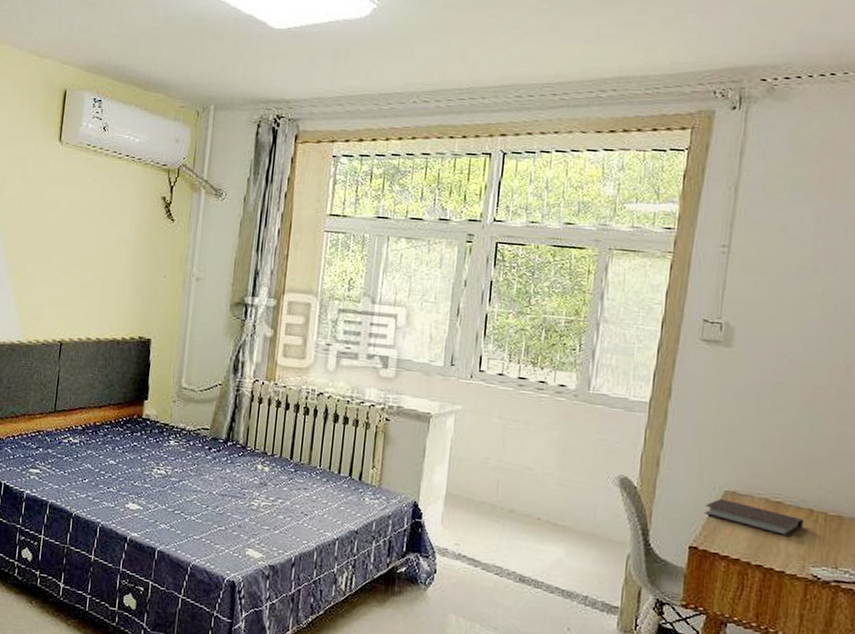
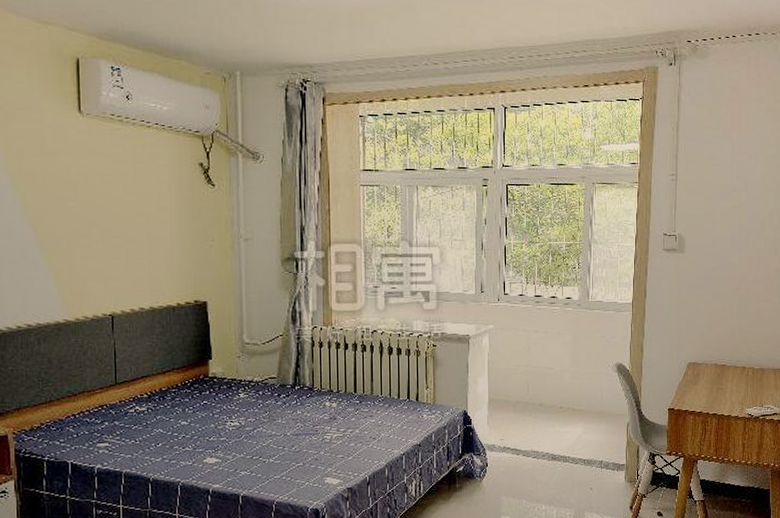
notebook: present [703,498,803,538] -> none [676,368,740,390]

